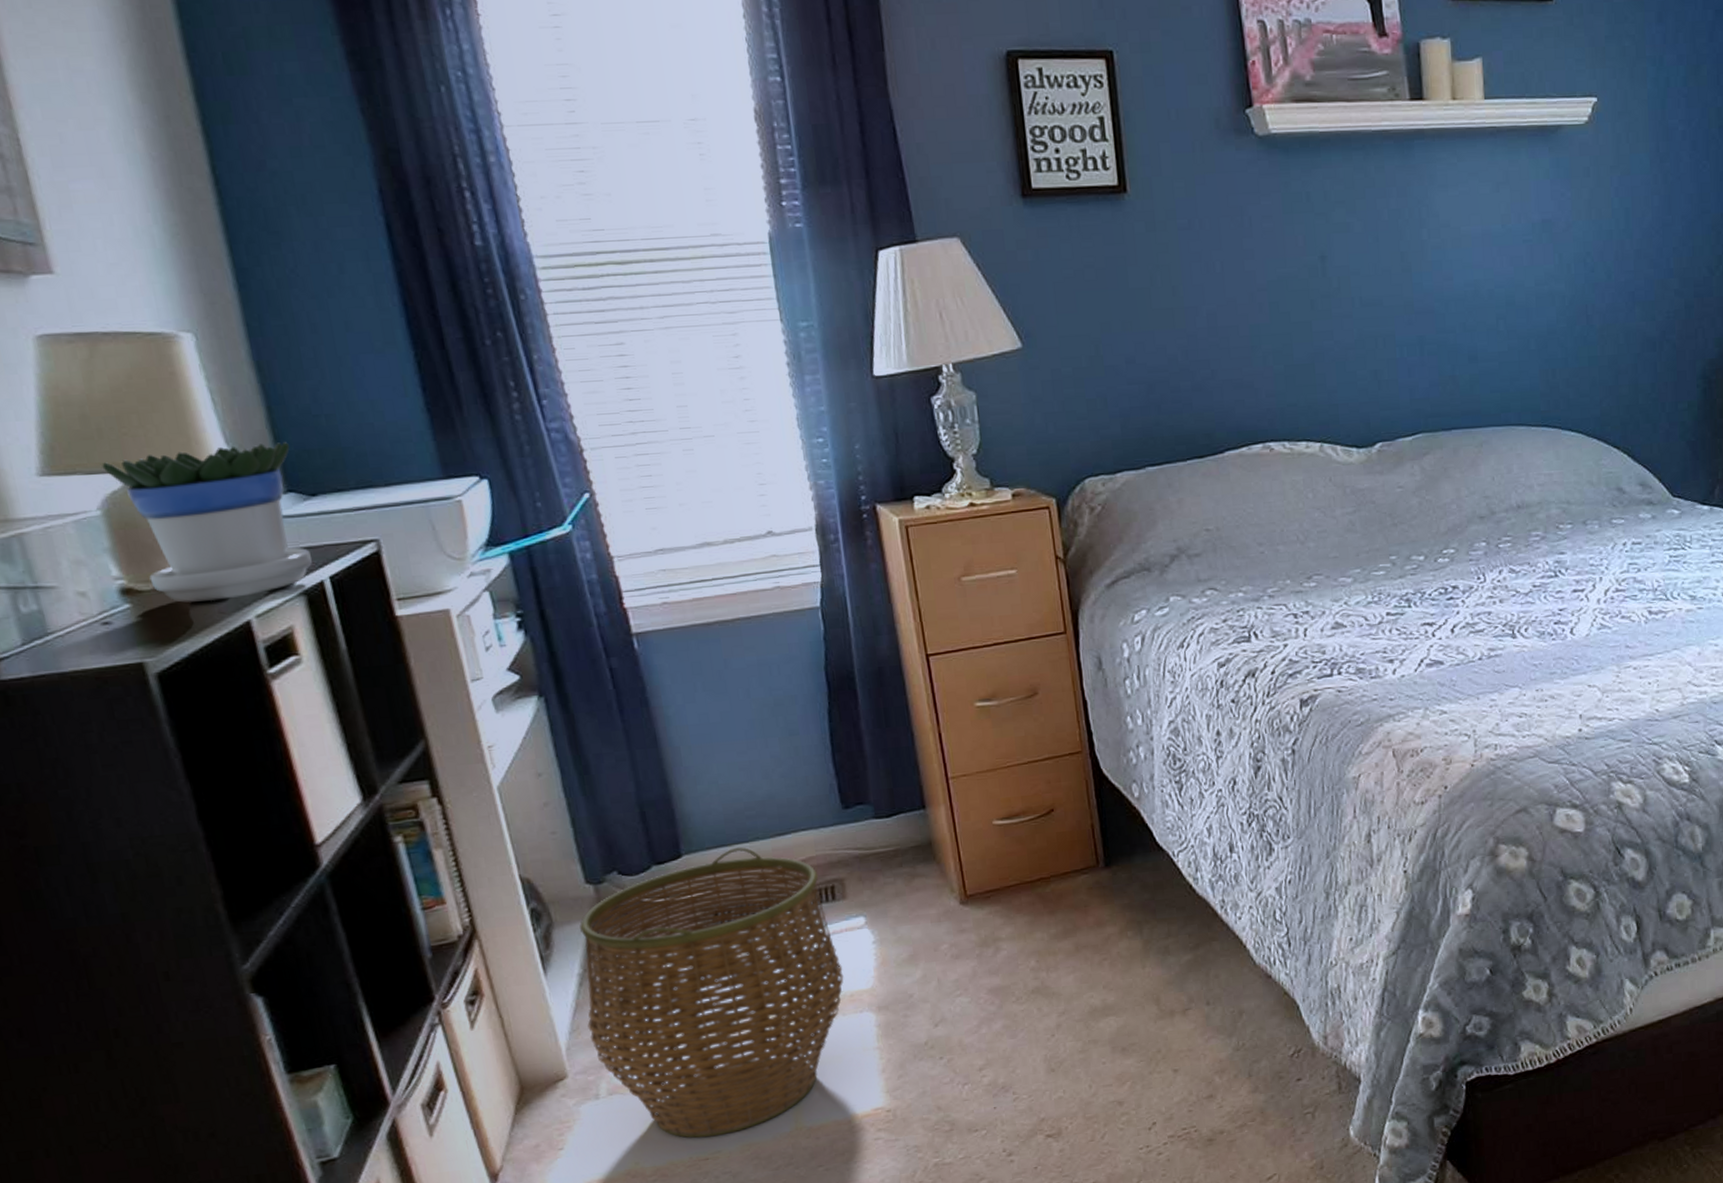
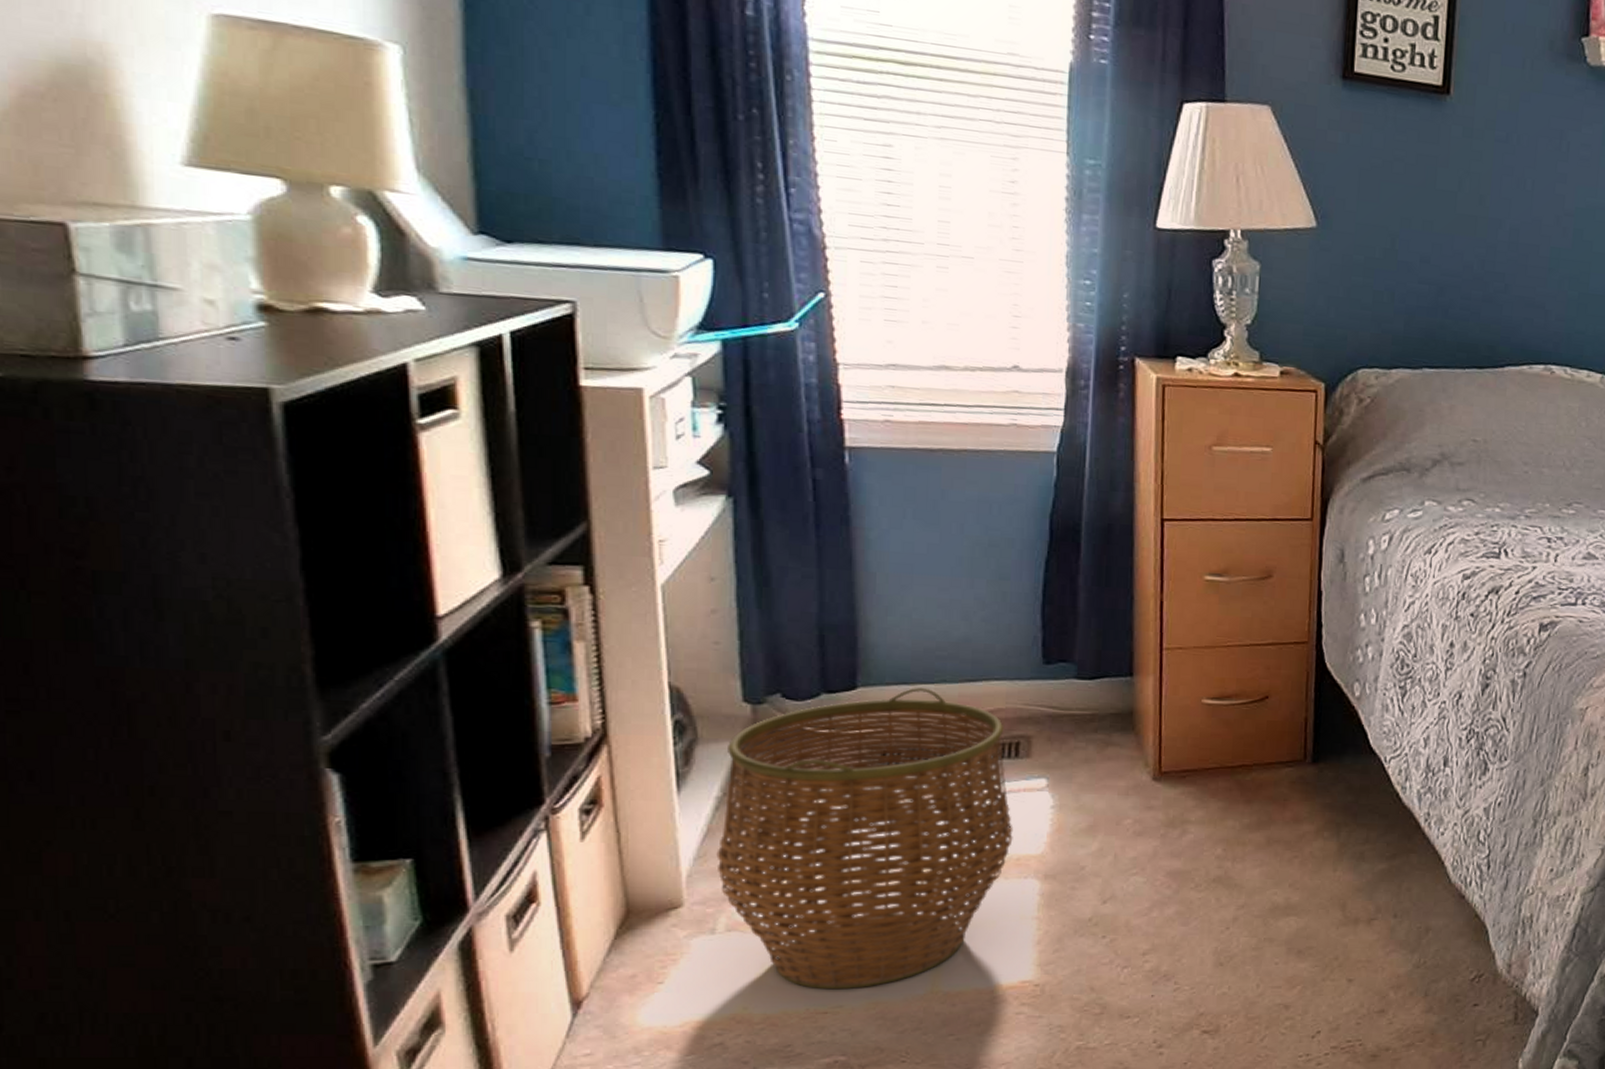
flowerpot: present [102,442,313,603] -> none [263,164,494,336]

